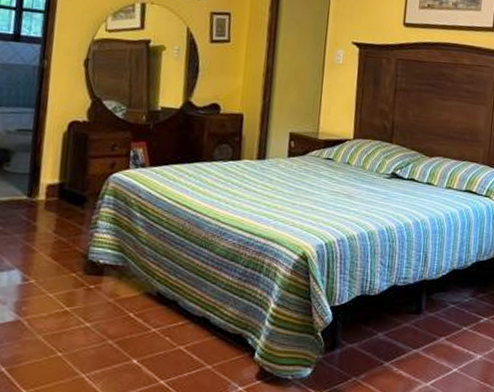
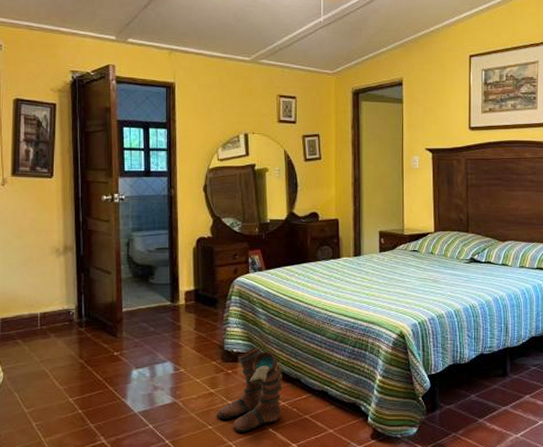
boots: none [69,259,157,362] -> present [217,347,283,432]

